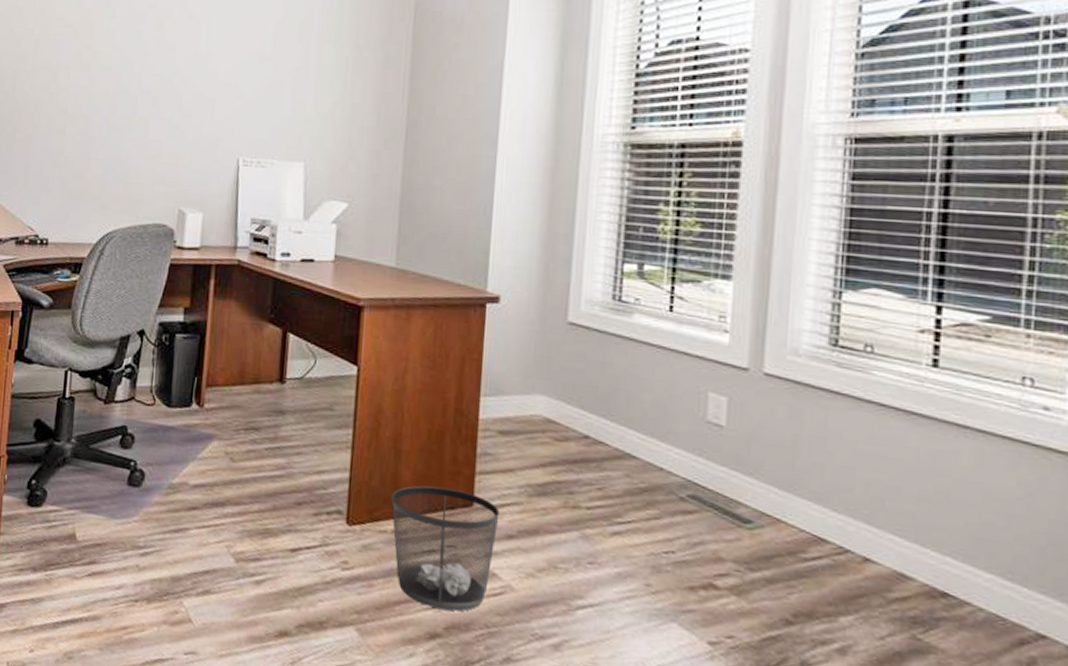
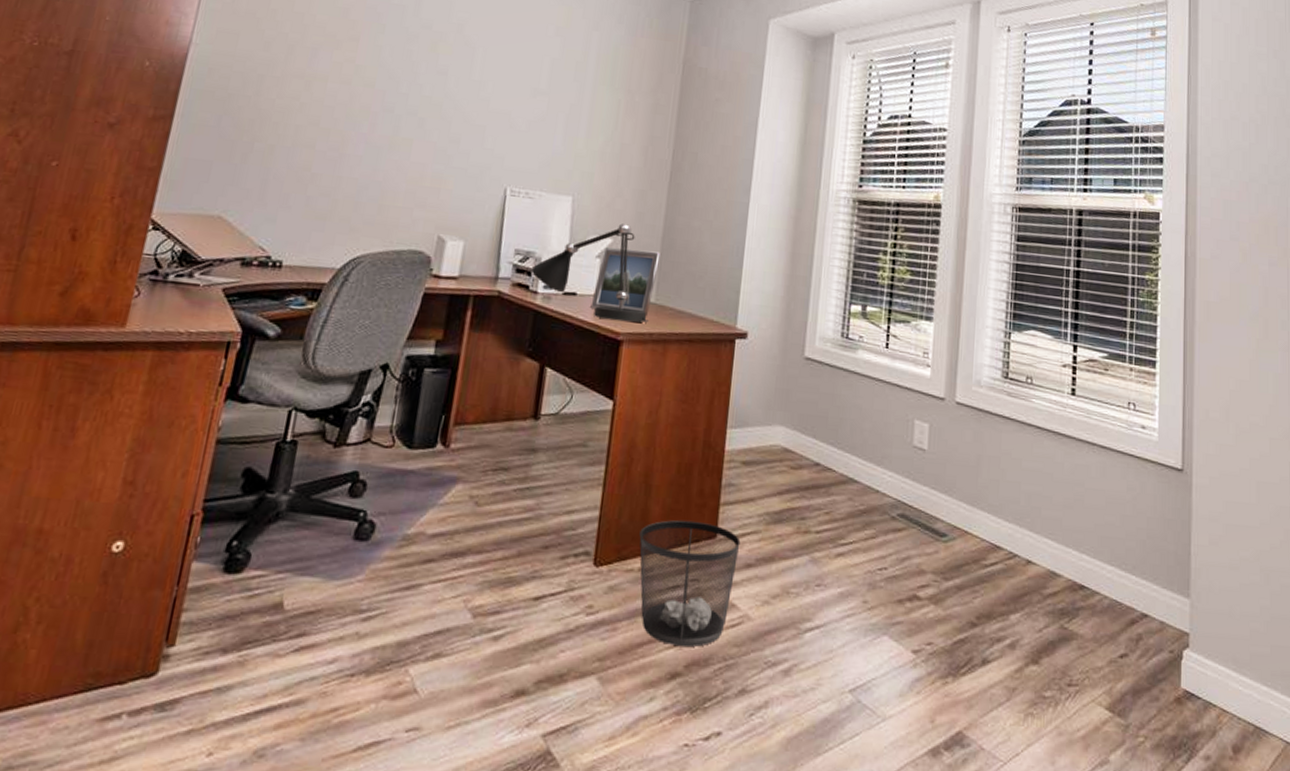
desk lamp: none [268,187,389,288] -> present [531,223,648,323]
picture frame: none [329,212,400,280] -> present [590,247,662,316]

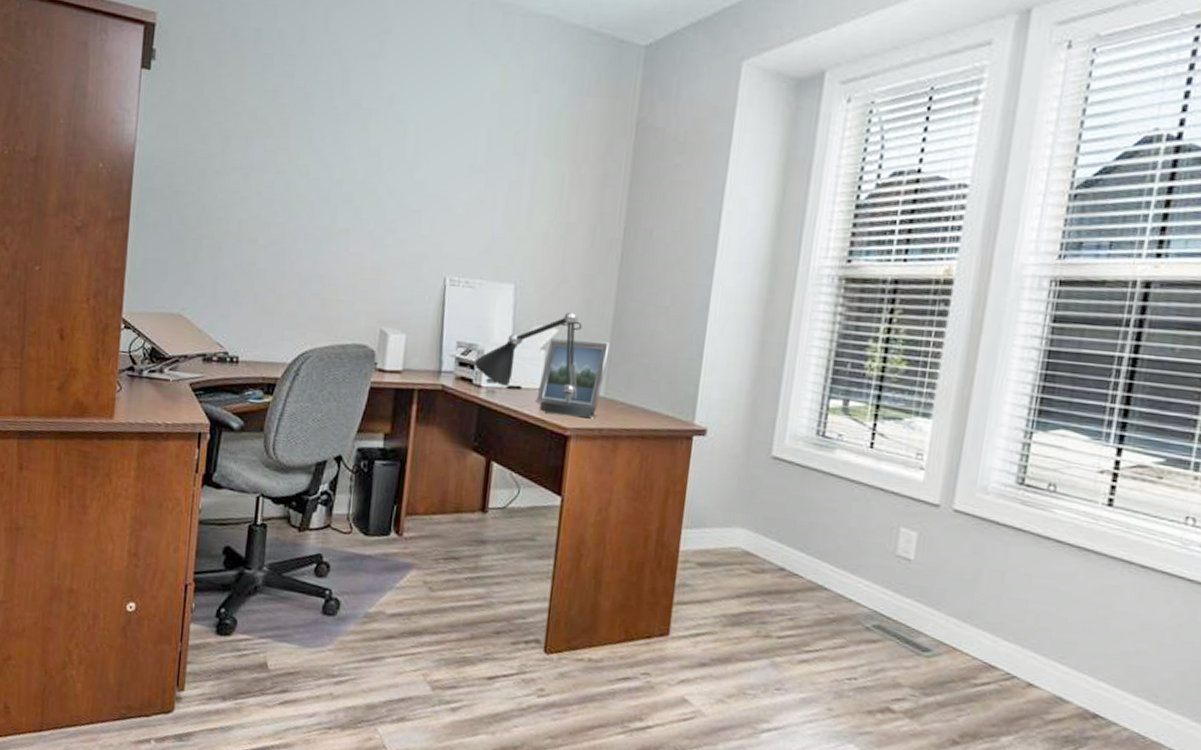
waste bin: present [639,519,741,647] -> none [589,615,695,735]

